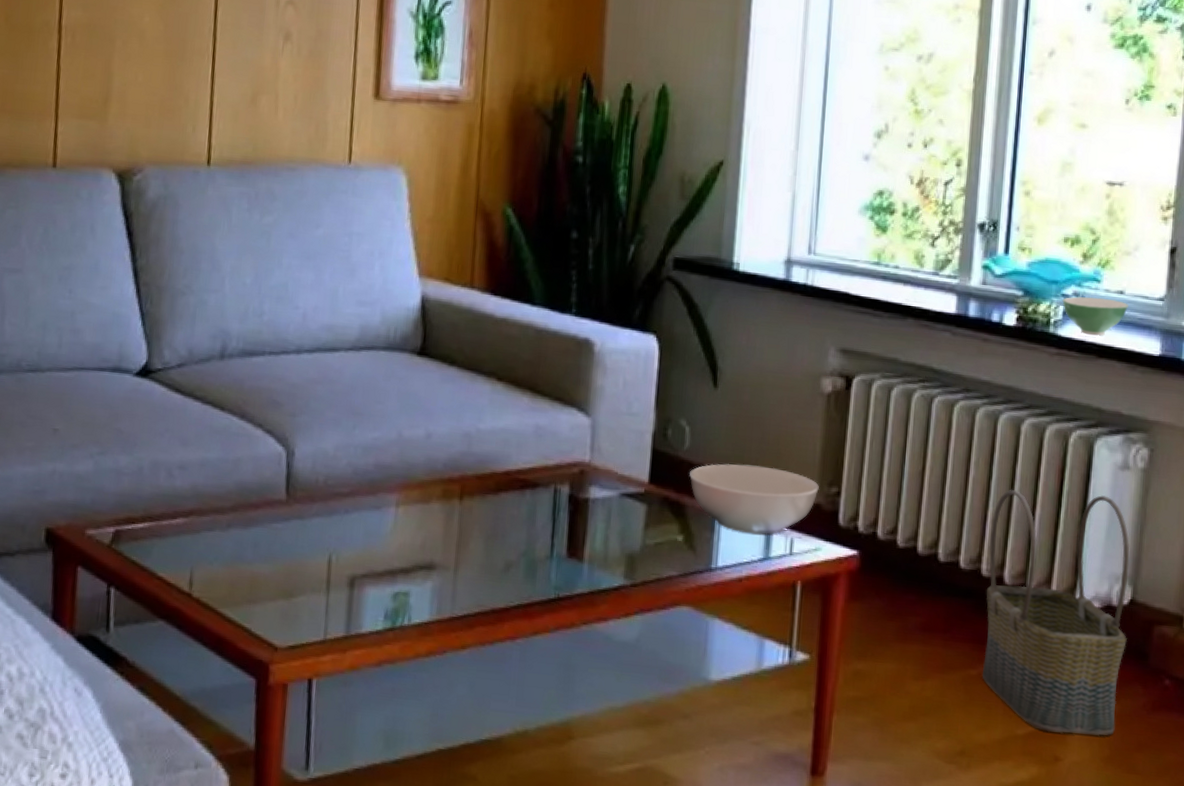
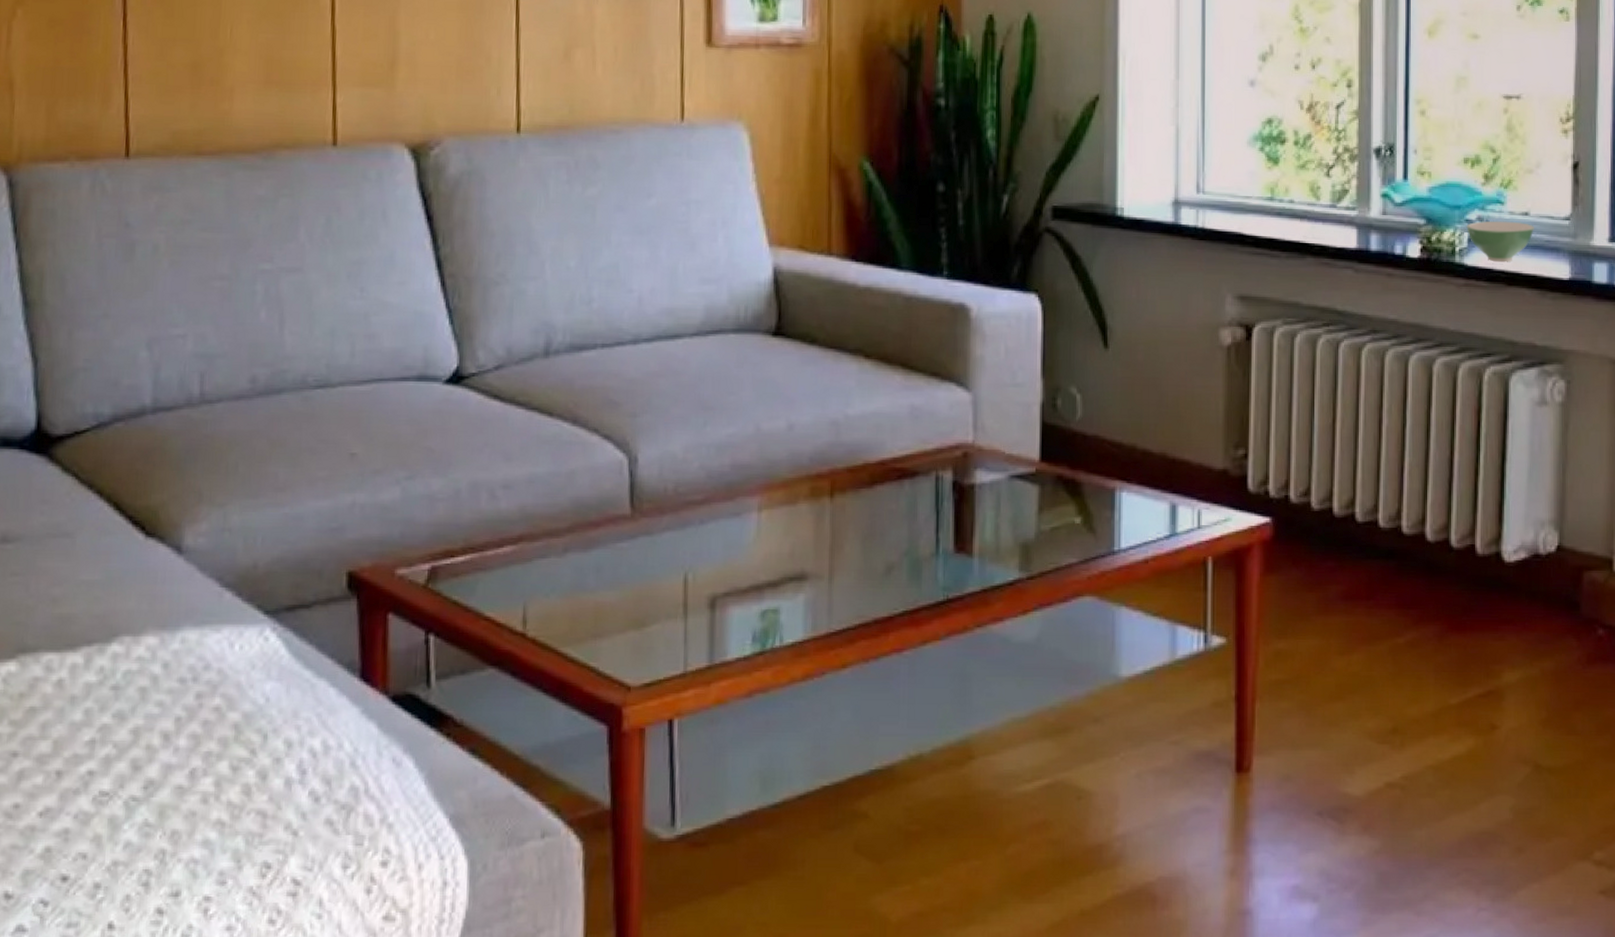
bowl: present [689,463,819,535] -> none [1084,432,1225,509]
basket: present [982,489,1130,737] -> none [1408,435,1557,699]

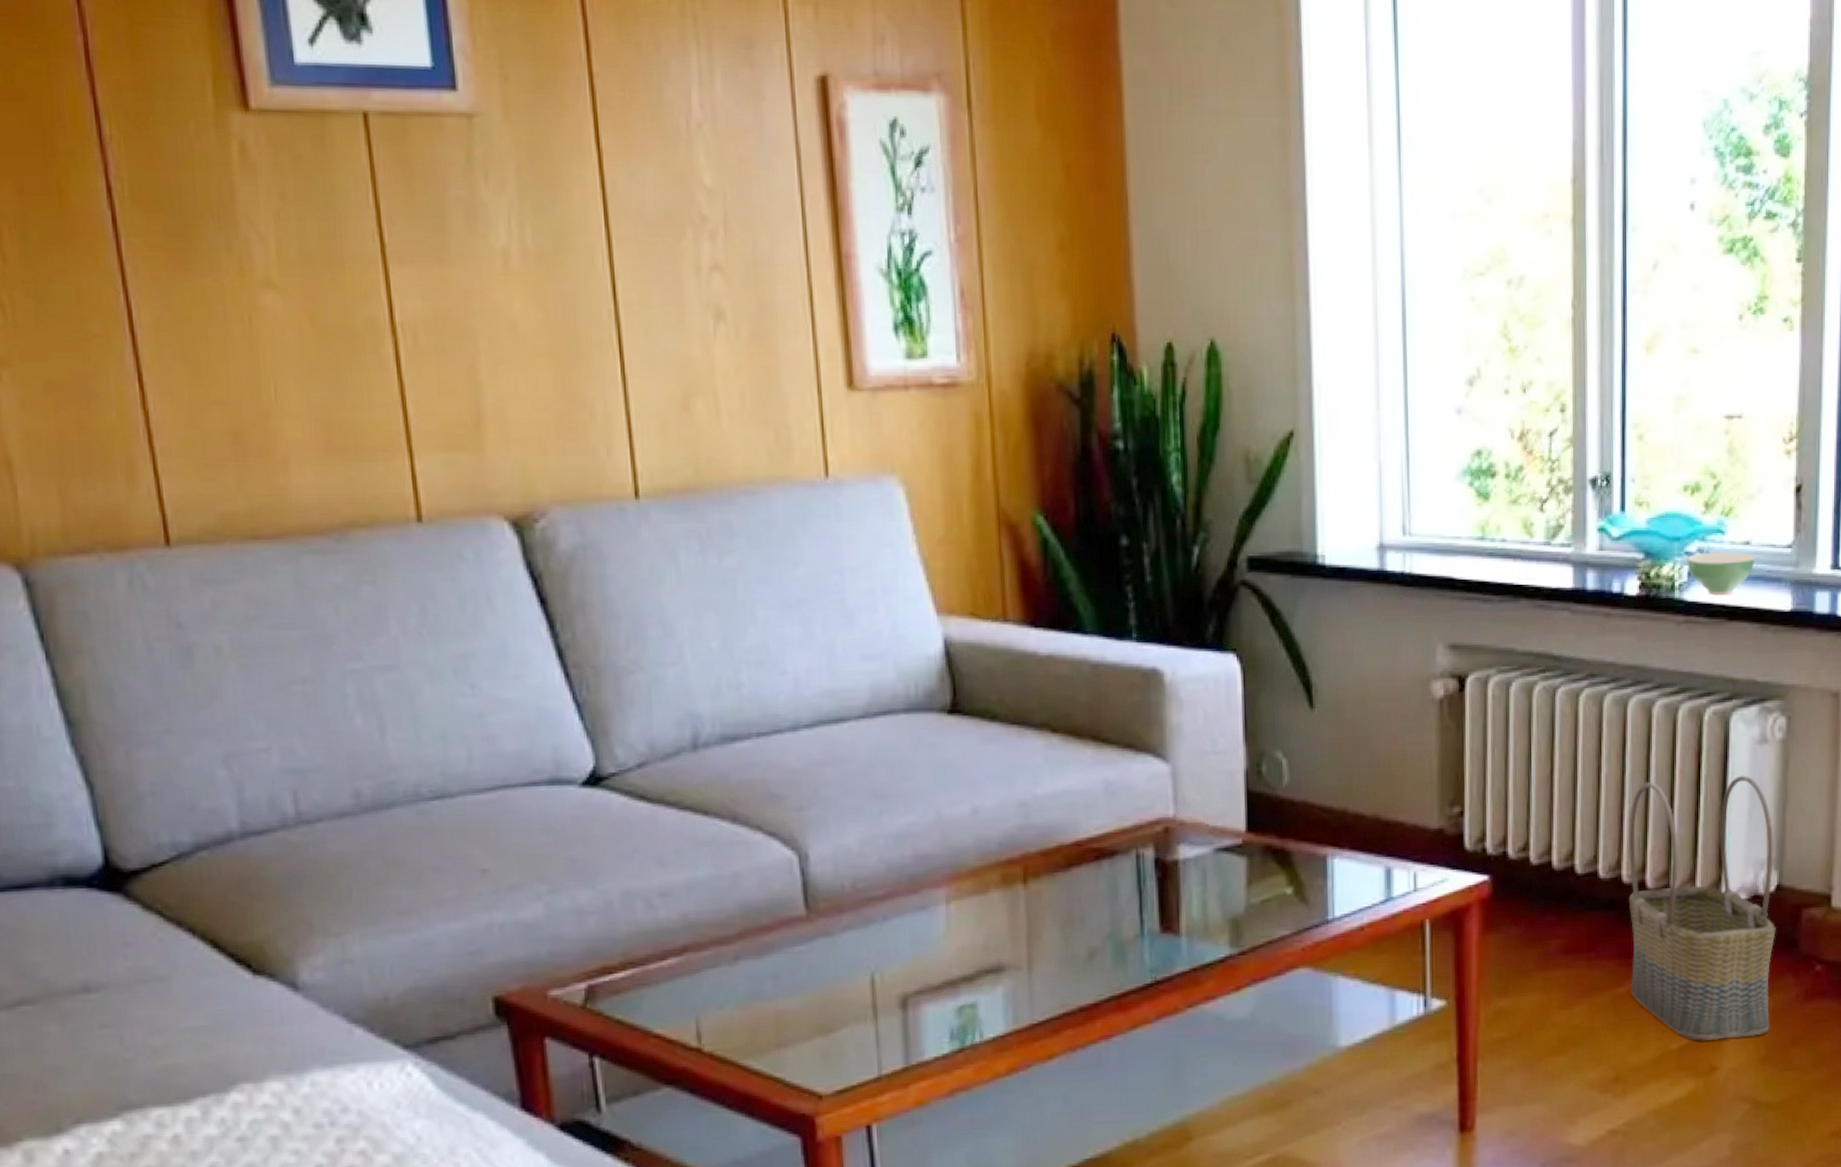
basket: none [1408,435,1557,699] -> present [1628,775,1776,1042]

